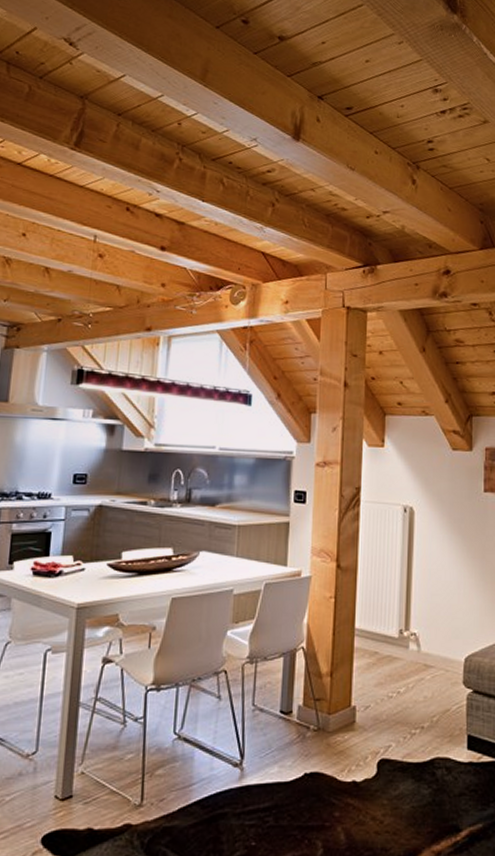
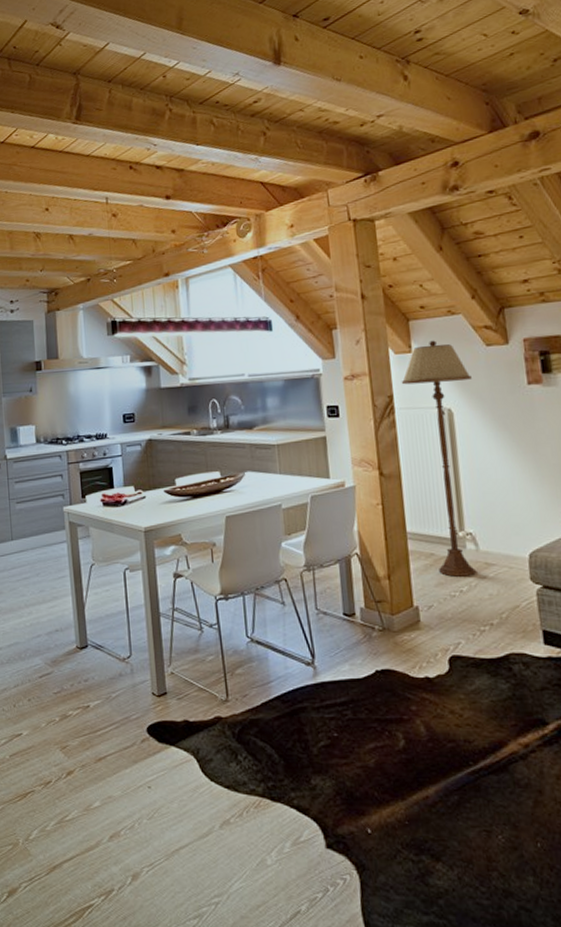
floor lamp: none [370,437,435,677] -> present [401,340,476,577]

